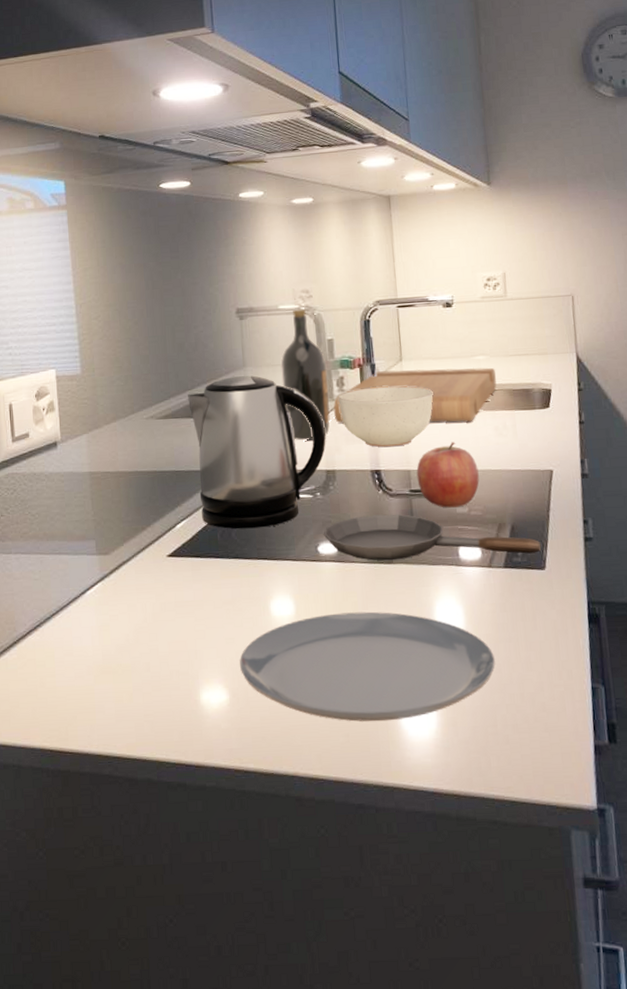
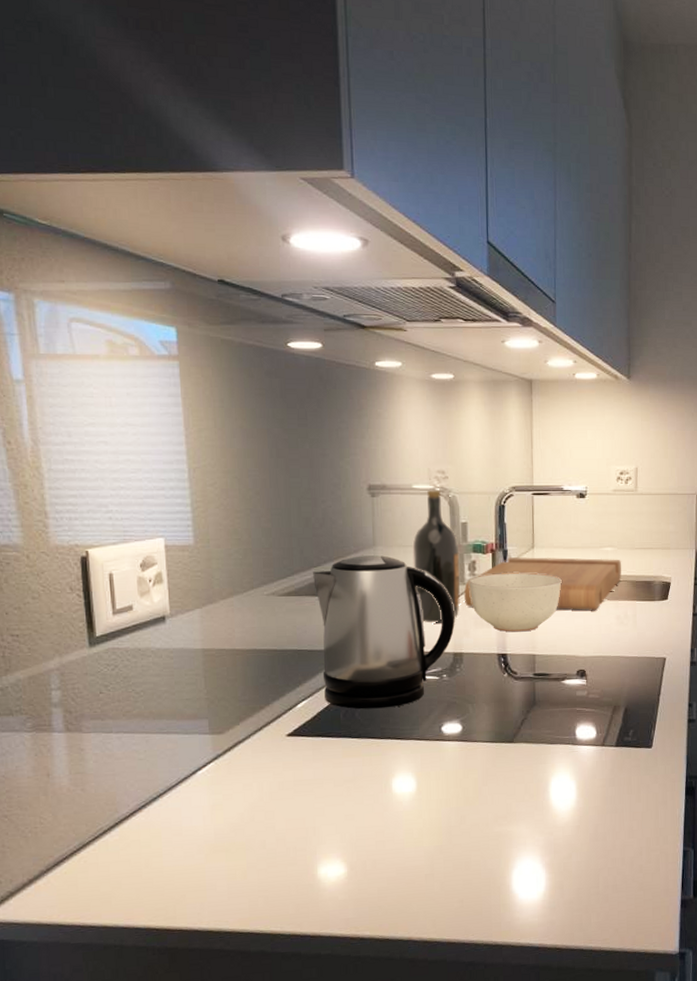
plate: present [240,611,495,722] -> none [359,787,601,889]
frying pan: present [323,514,542,561] -> none [447,696,650,740]
fruit: present [416,442,480,508] -> none [541,629,599,691]

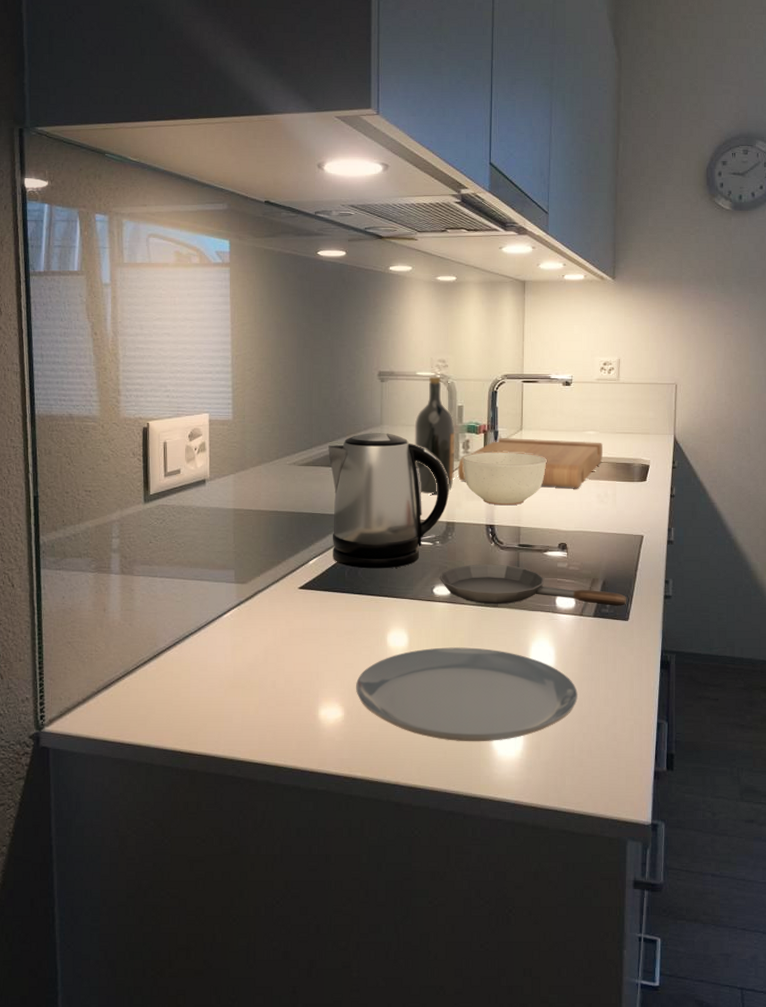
plate: none [359,787,601,889] -> present [356,647,578,742]
frying pan: none [447,696,650,740] -> present [439,564,627,606]

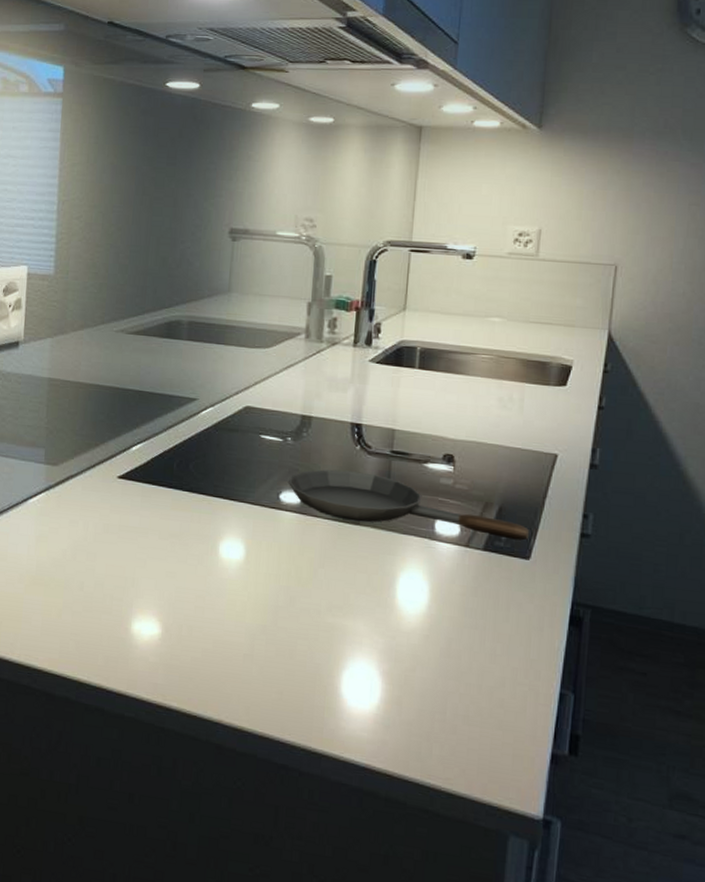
kettle: present [328,433,449,569] -> none [160,300,308,465]
plate: present [356,647,578,742] -> none [177,565,456,688]
wine bottle: present [414,376,455,495] -> none [267,238,320,381]
cutting board: present [458,438,603,488] -> none [320,318,510,388]
bowl: present [461,452,547,506] -> none [326,333,435,402]

